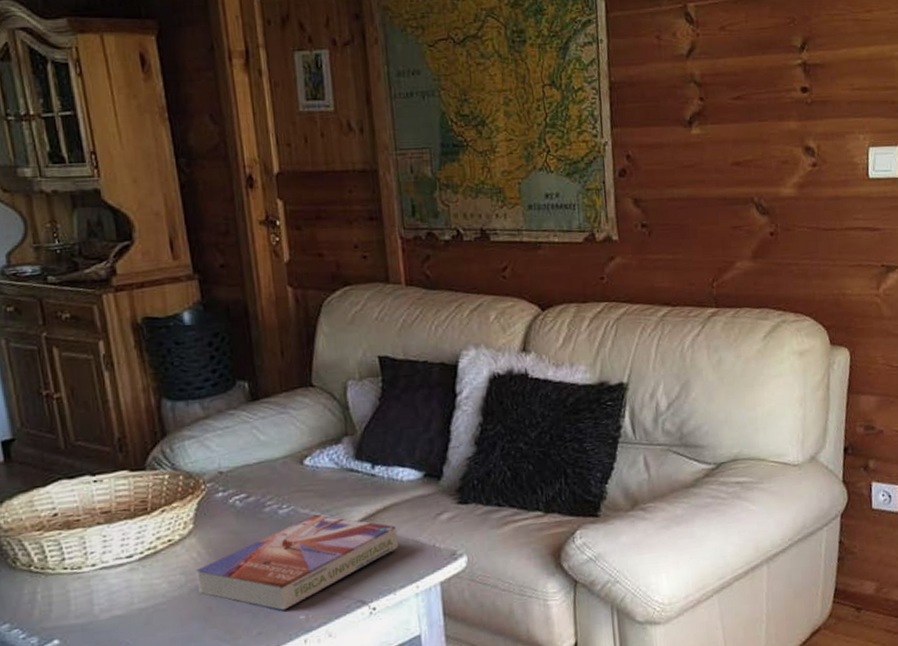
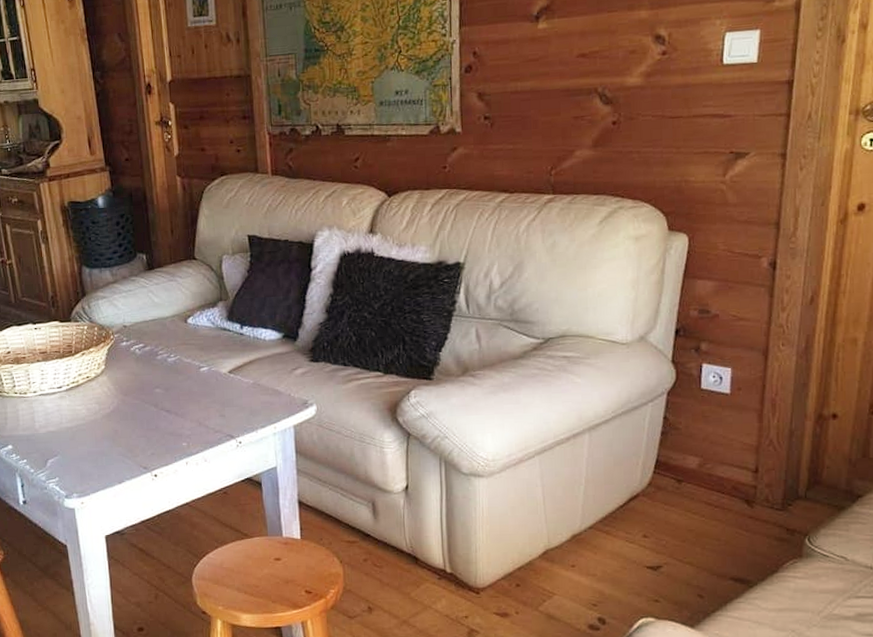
textbook: present [196,514,398,612] -> none [107,363,260,439]

